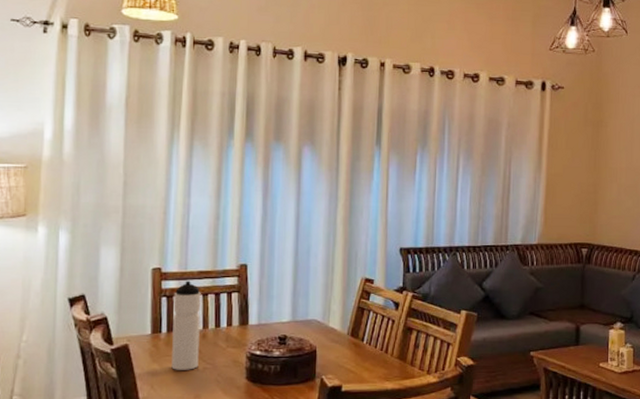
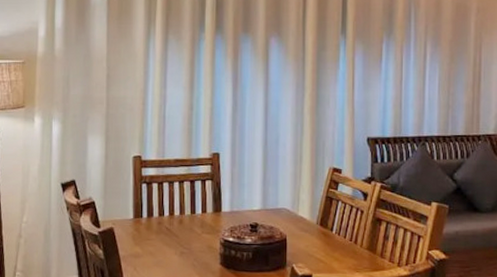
water bottle: present [171,280,201,370] -> none [152,168,177,254]

